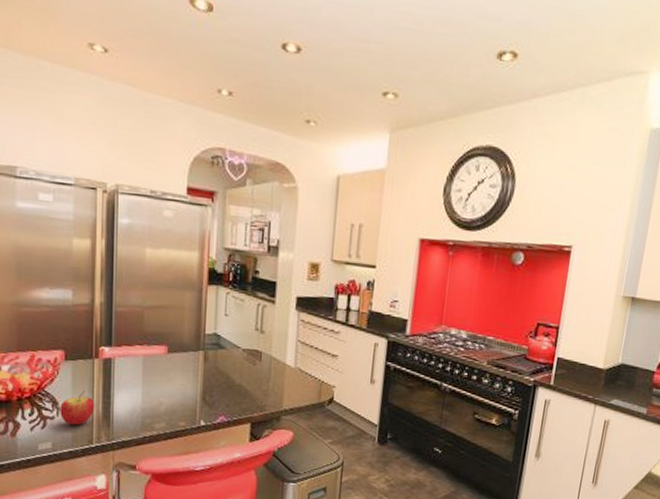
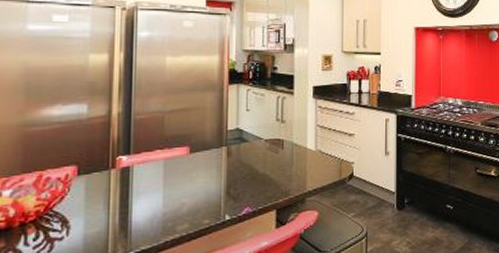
apple: present [60,391,95,426] -> none [70,204,111,243]

